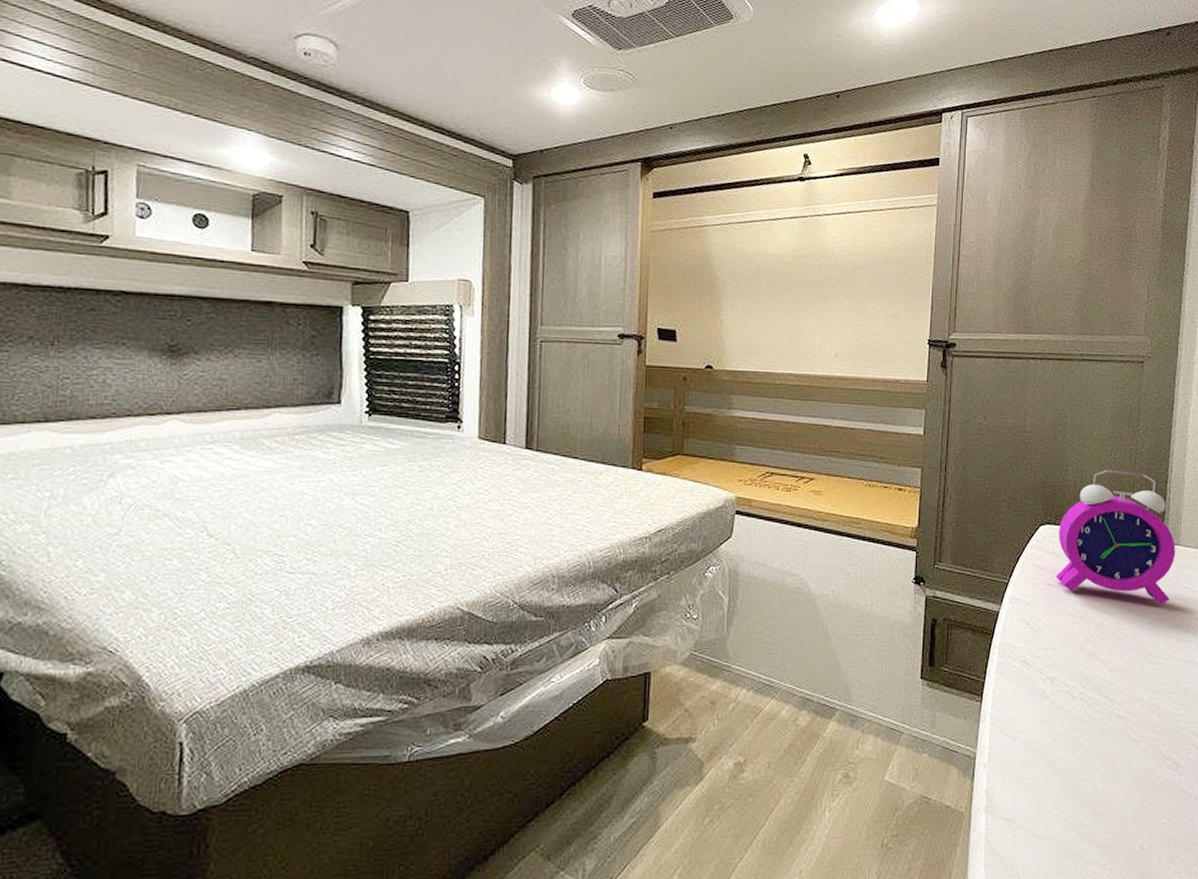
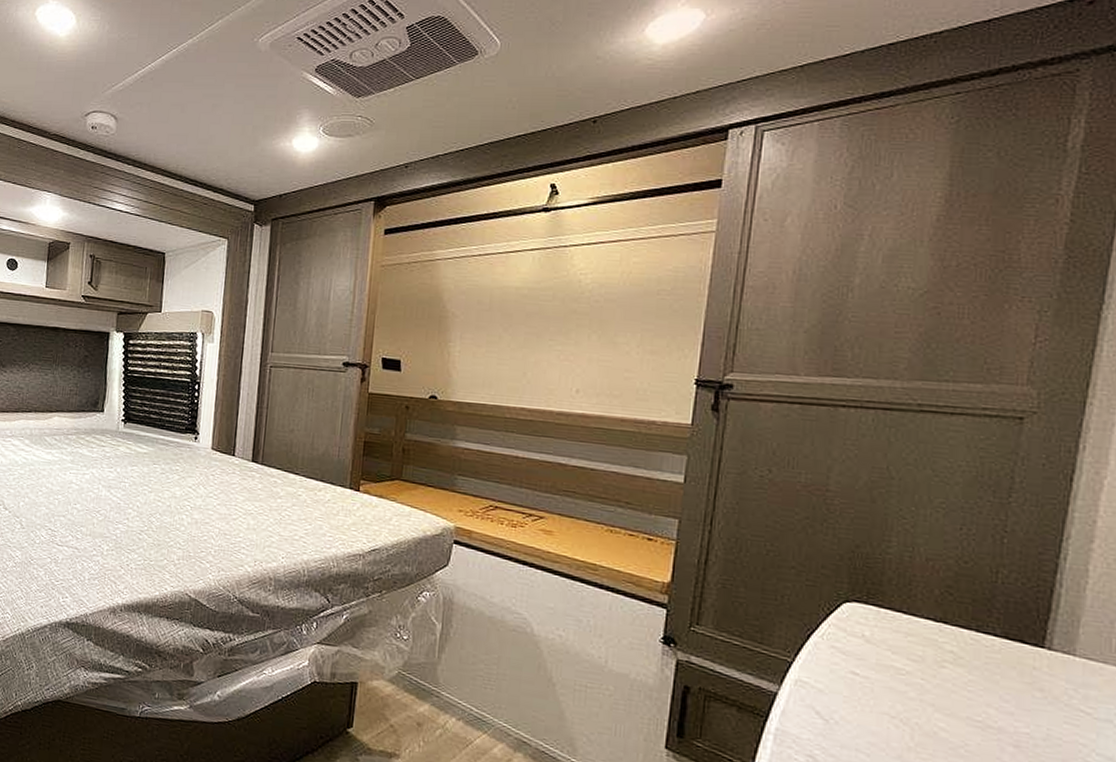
alarm clock: present [1055,469,1175,605] -> none [864,546,1067,726]

